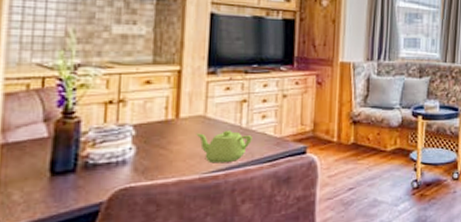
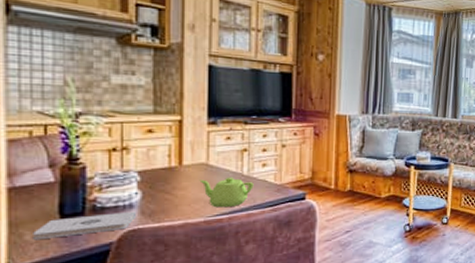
notepad: none [21,168,129,200] -> present [33,211,136,240]

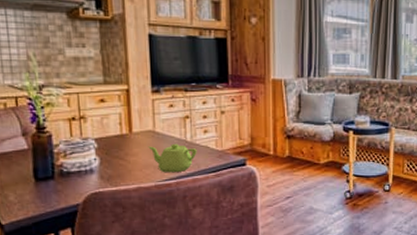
notepad: present [33,211,136,240] -> none [15,176,96,201]

